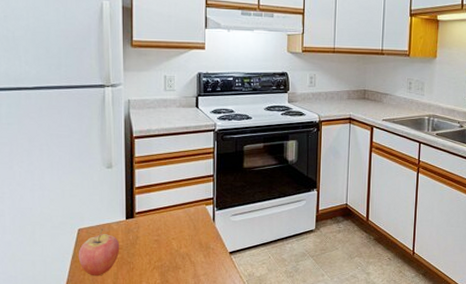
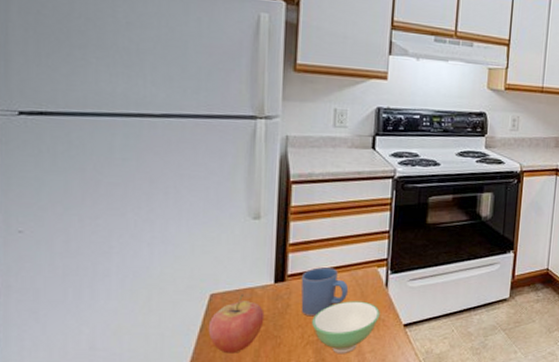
mug: none [146,206,184,246] -> present [301,267,349,317]
bowl: none [157,233,210,277] -> present [312,301,380,354]

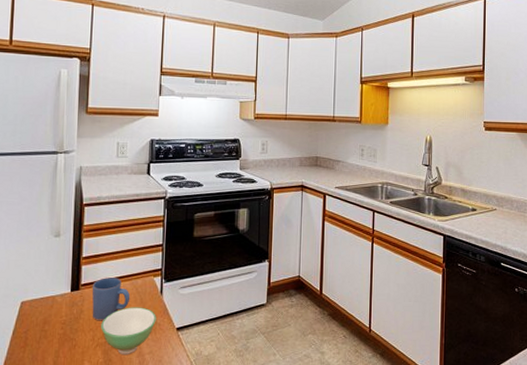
fruit: present [208,294,265,354] -> none [19,301,63,354]

